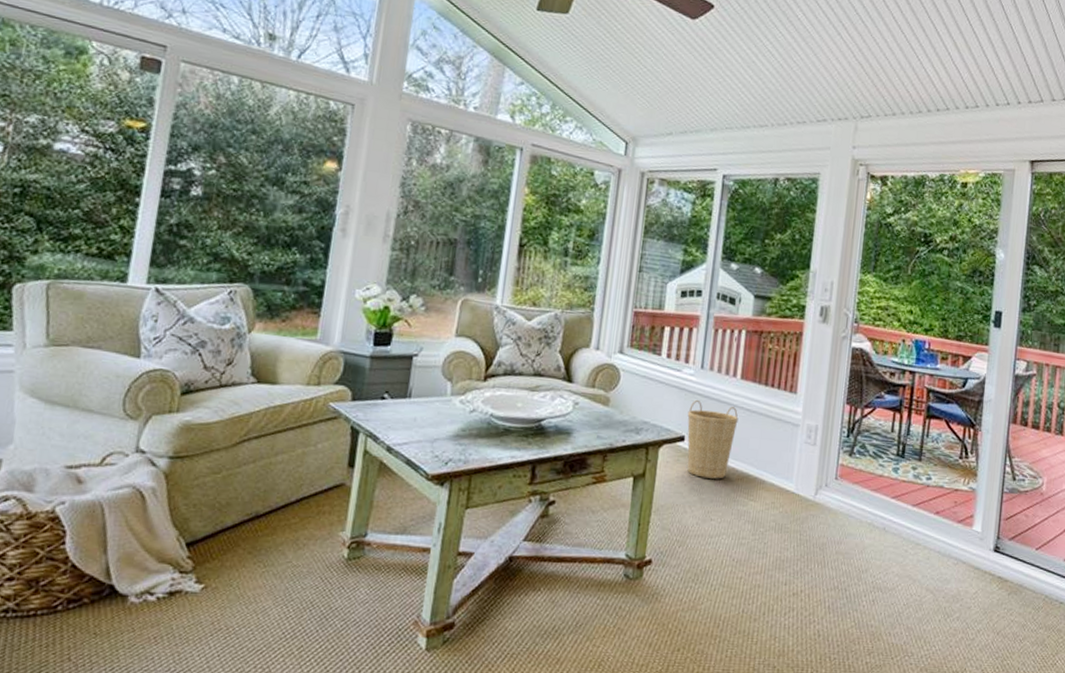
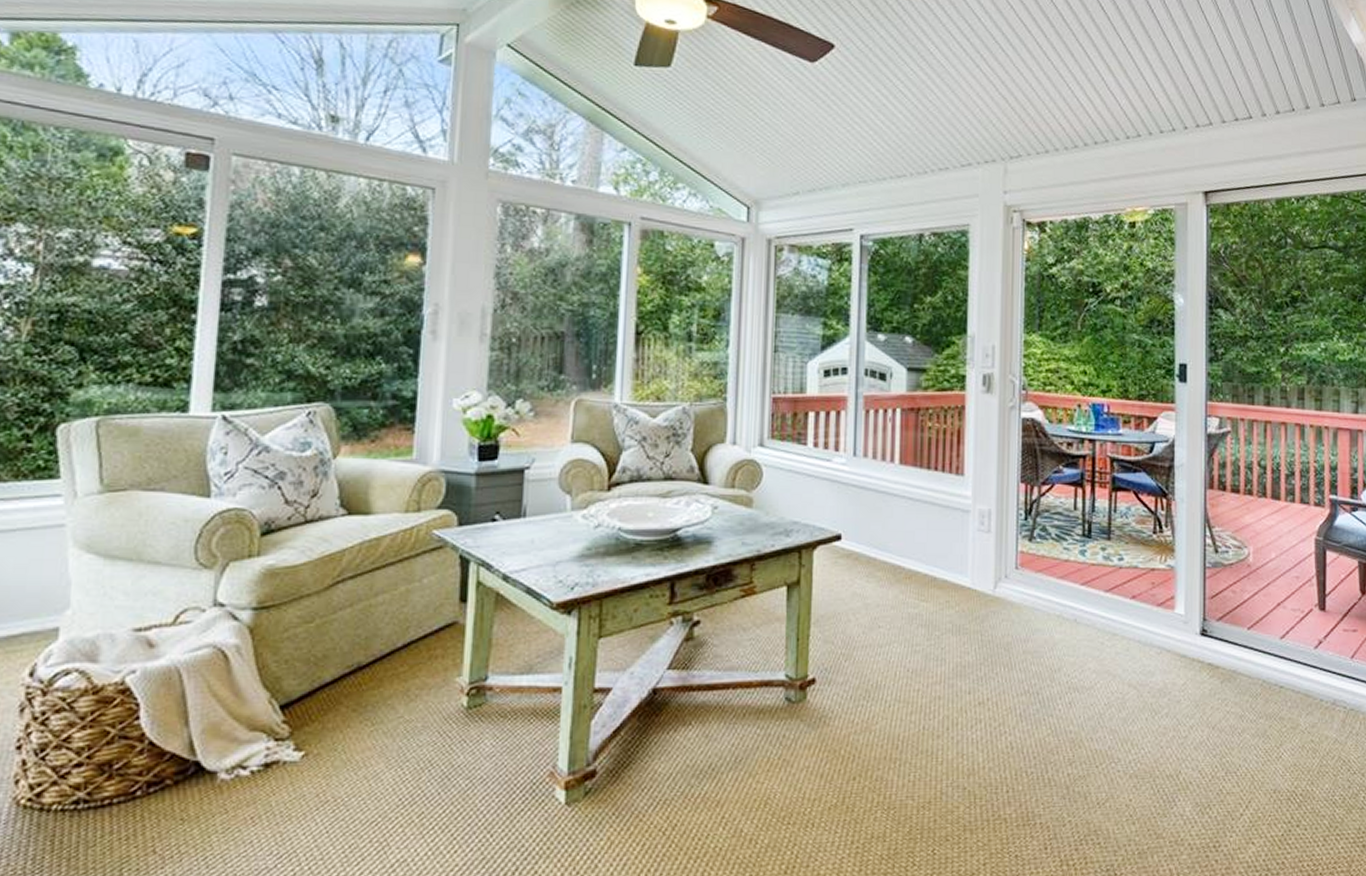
basket: present [687,399,739,479] -> none [842,491,901,580]

